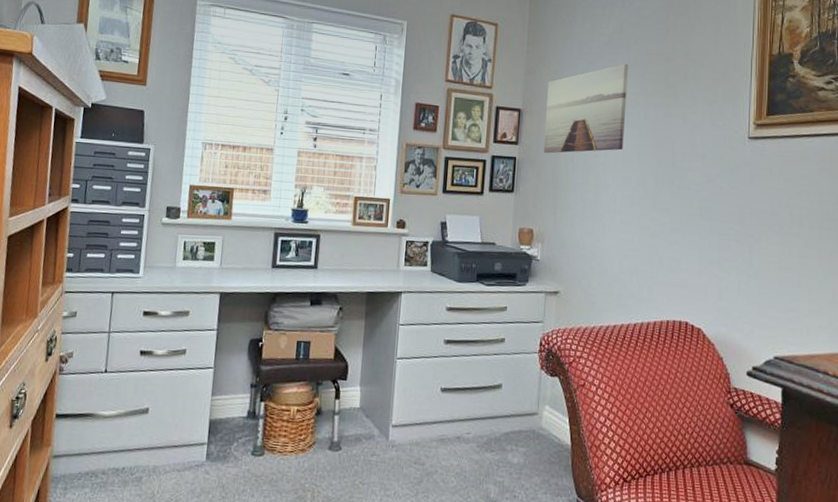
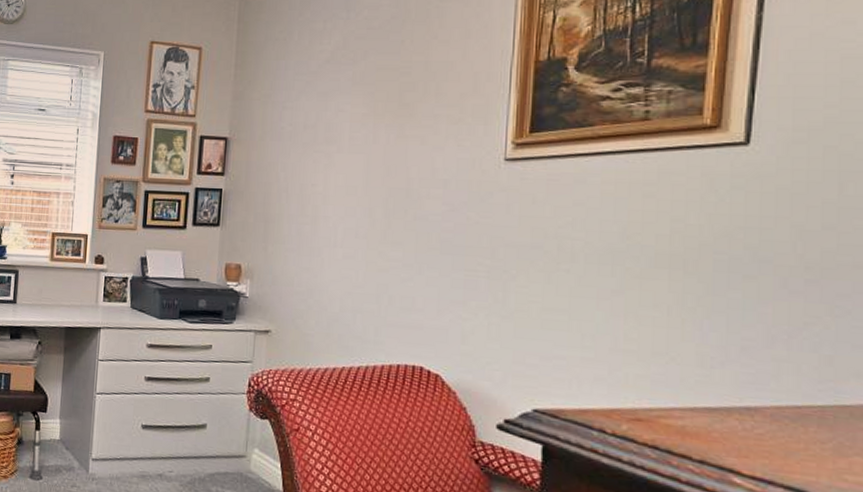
wall art: present [543,64,629,154] -> none [253,83,355,184]

